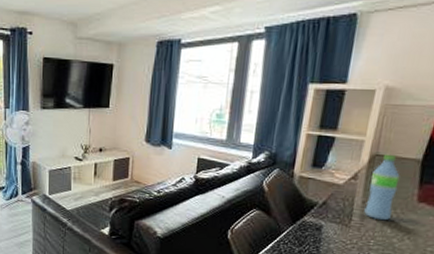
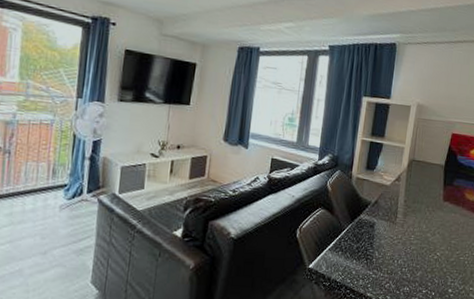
water bottle: present [364,154,400,221] -> none [406,159,430,218]

